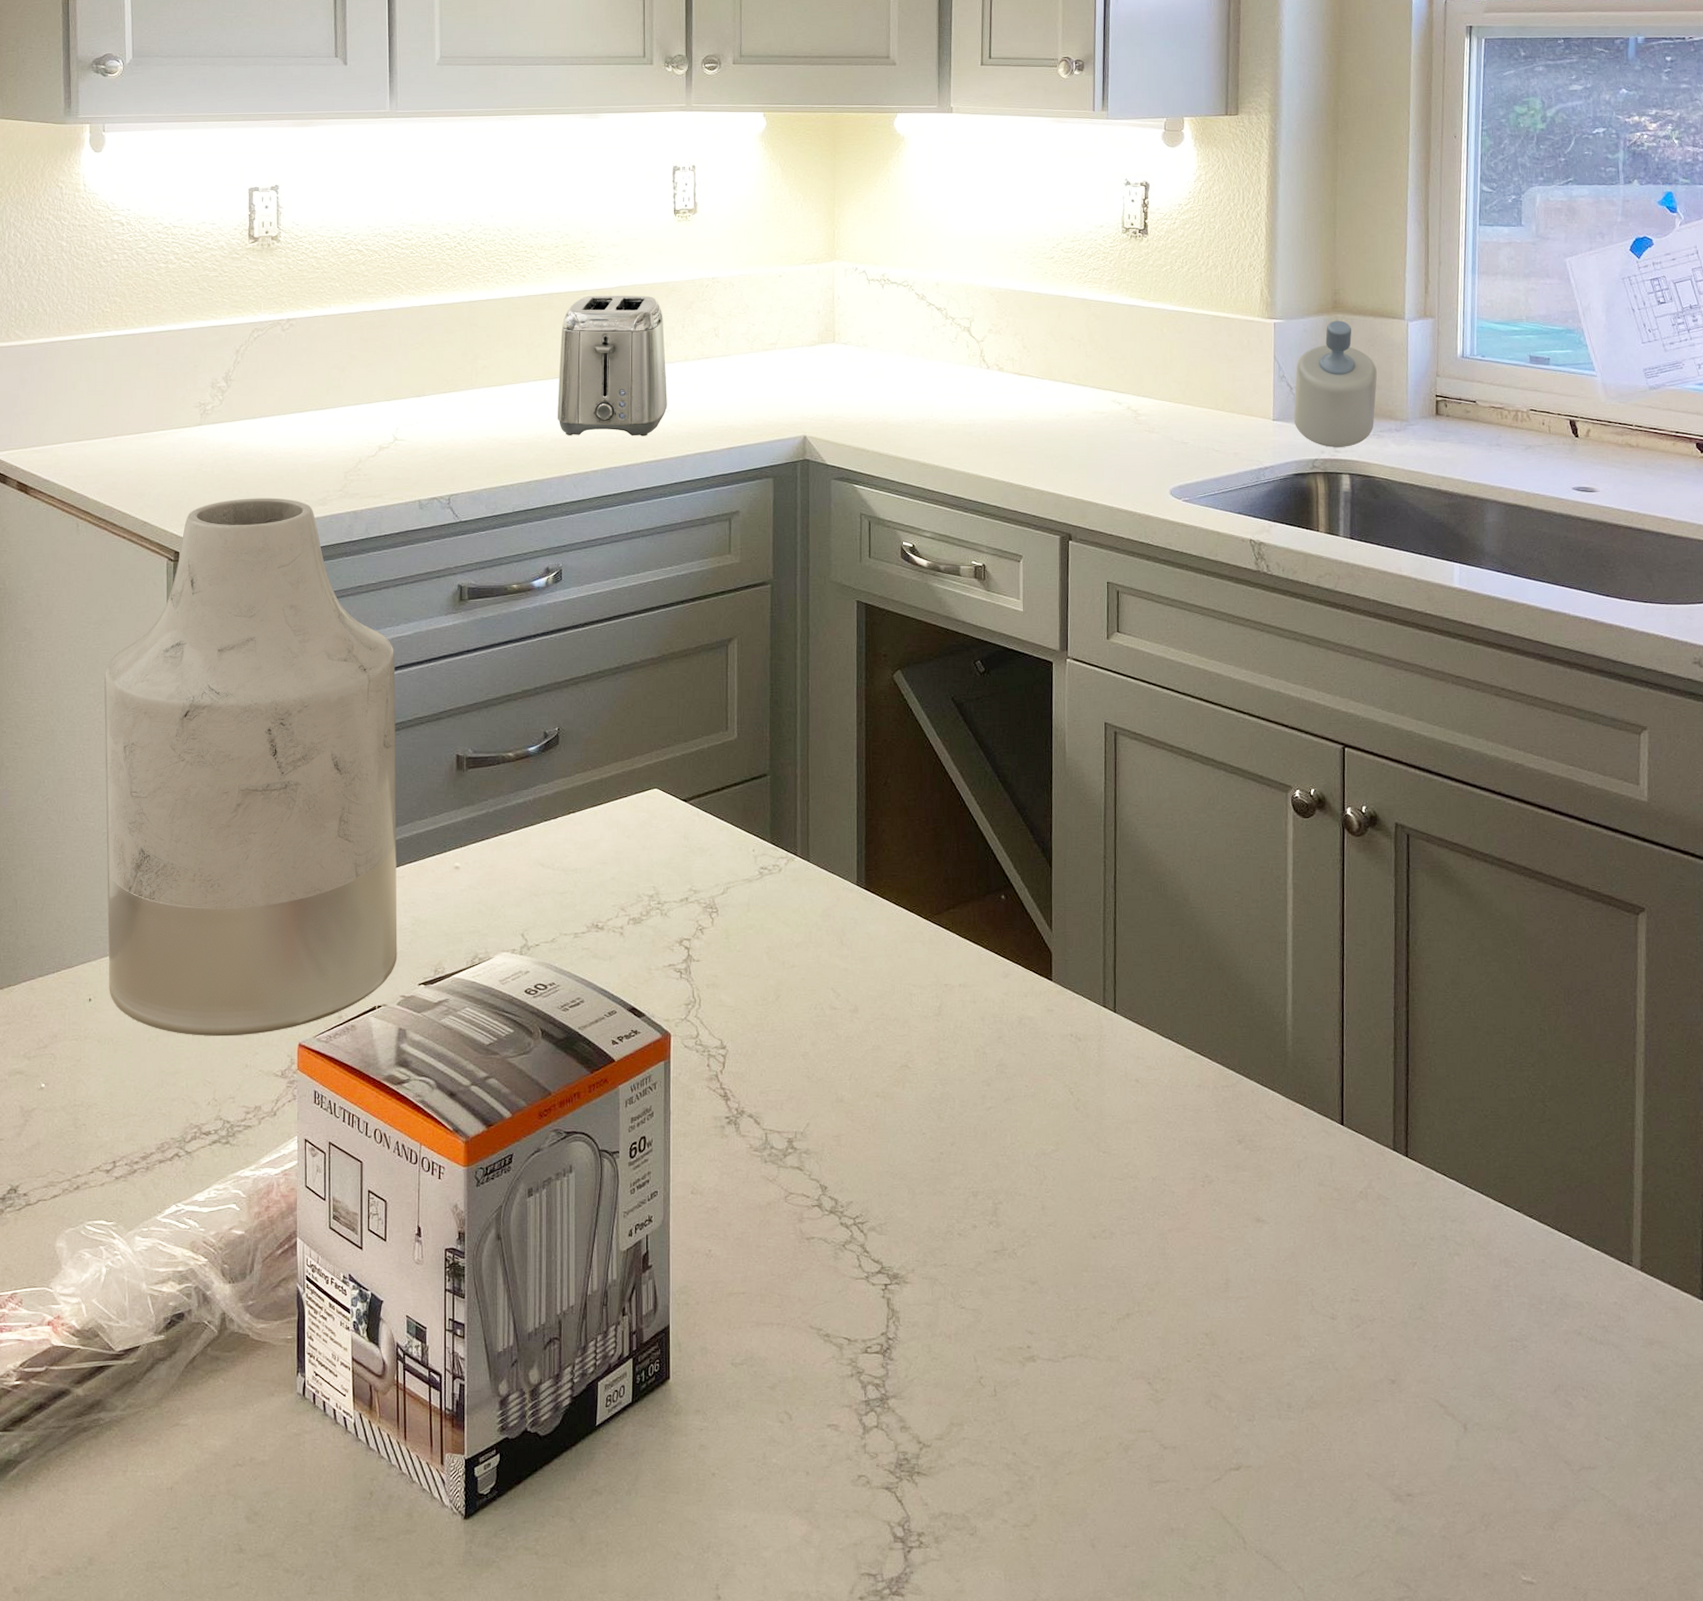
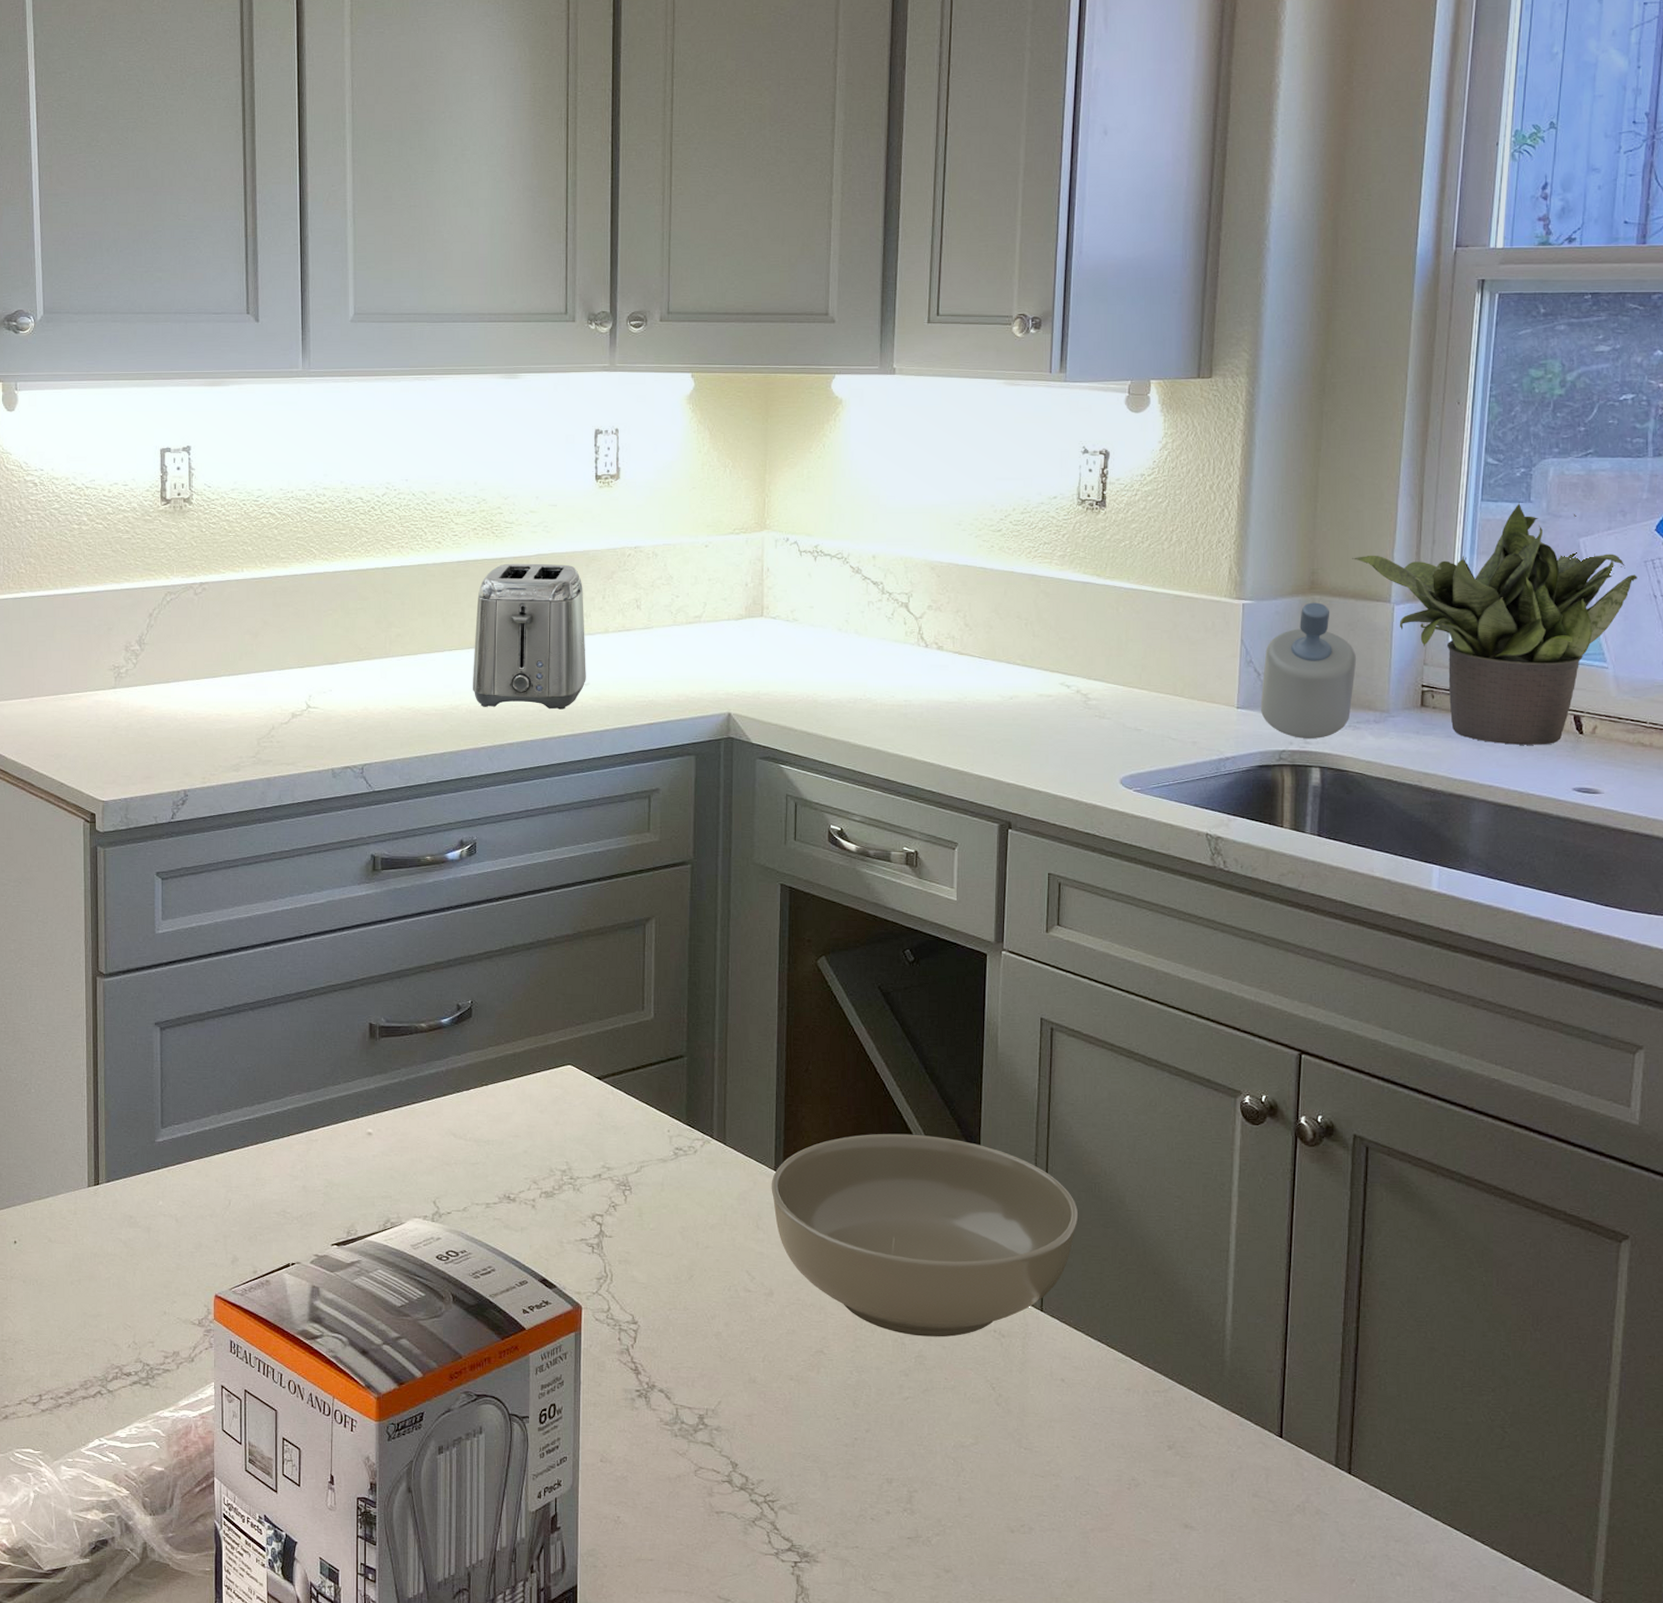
vase: present [104,497,398,1037] -> none [25,762,311,1284]
bowl: none [854,842,1147,1045] -> present [771,1133,1079,1337]
potted plant: none [1369,226,1617,449] -> present [1352,502,1637,745]

